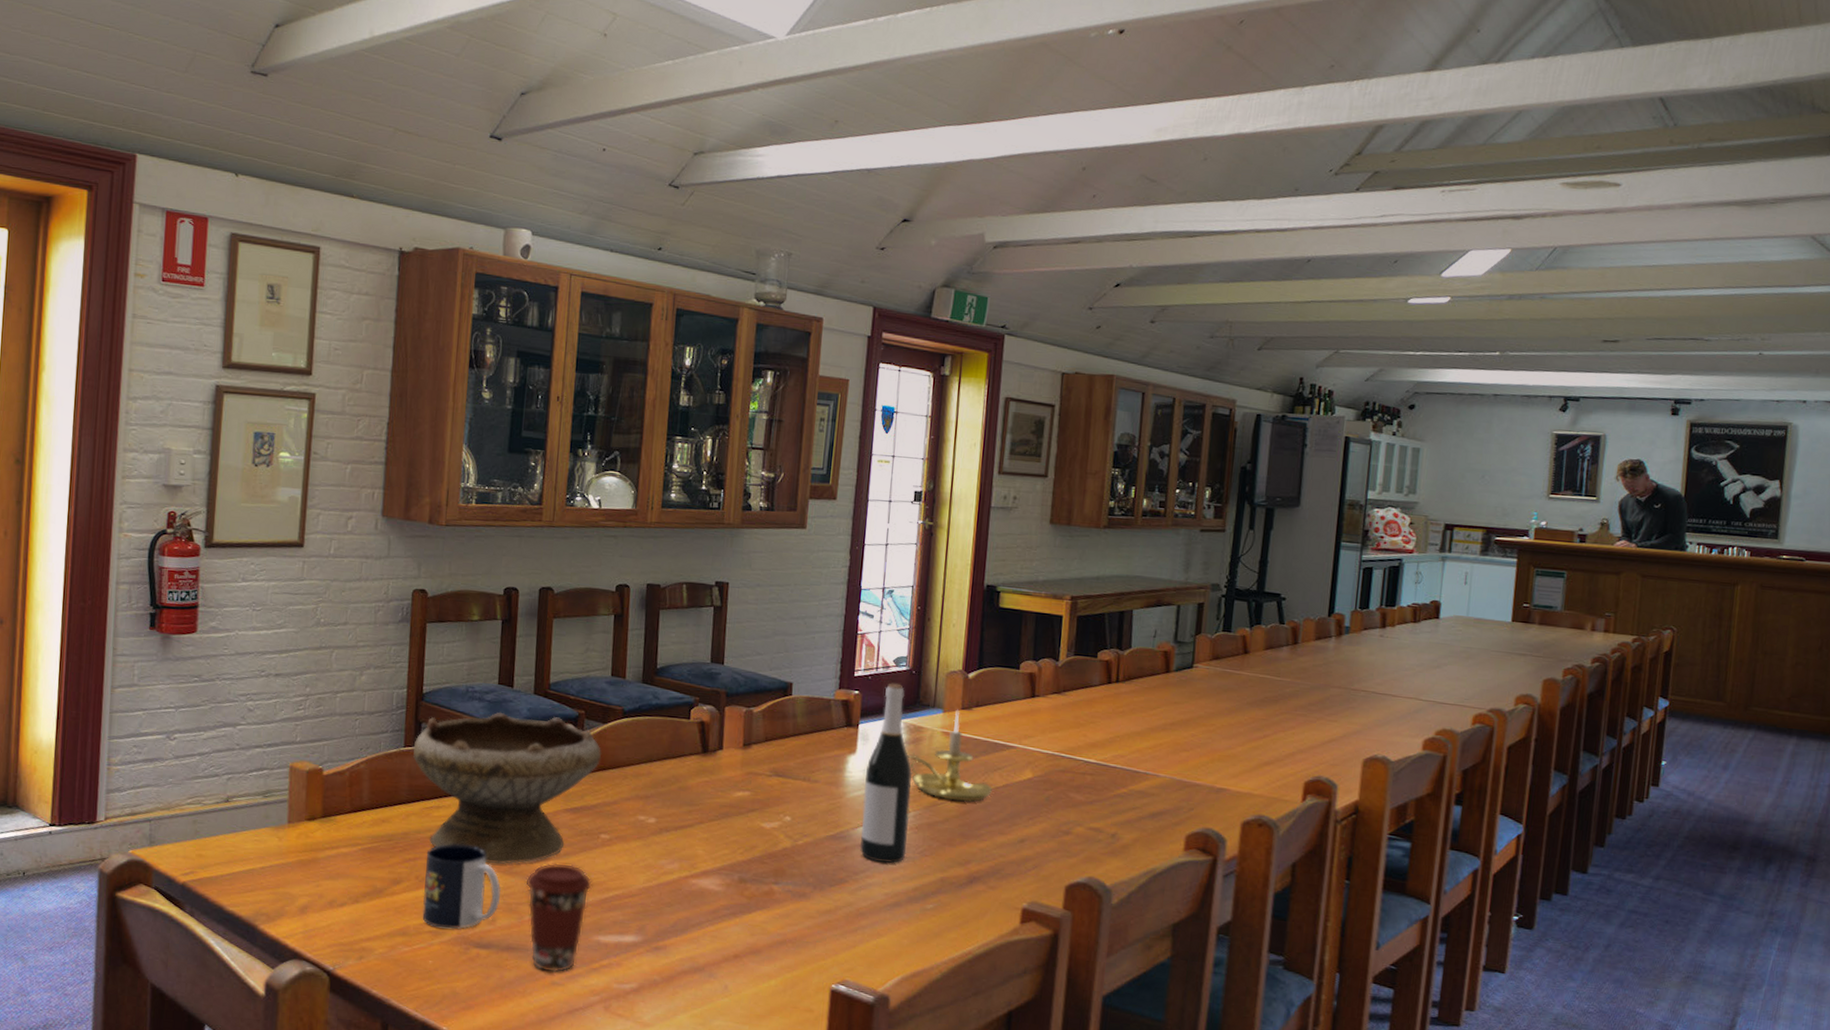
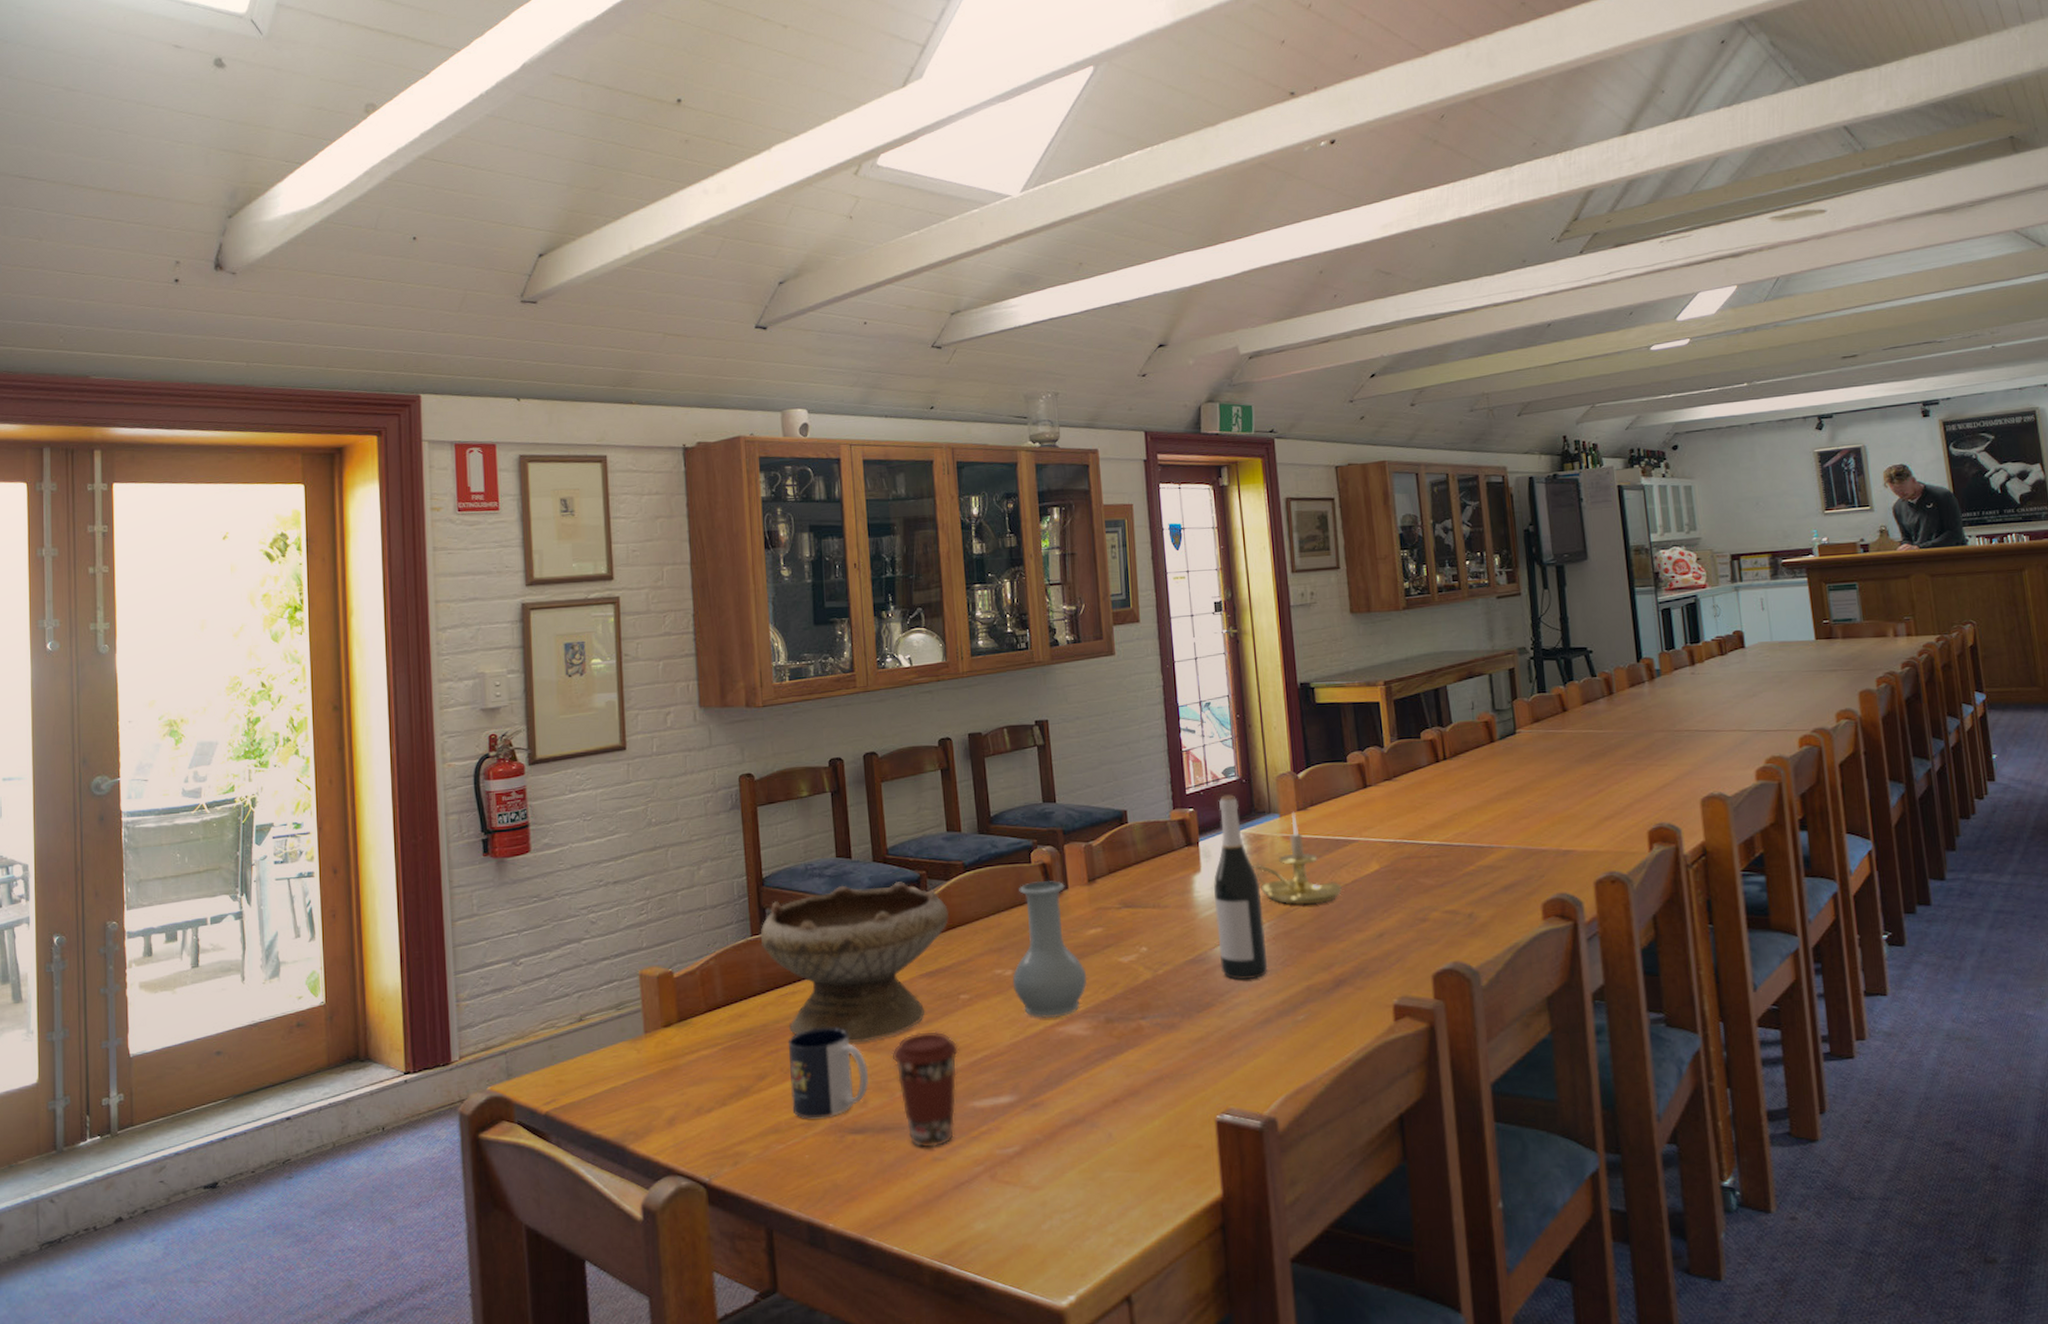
vase: none [653,737,728,871] -> present [1012,880,1088,1019]

